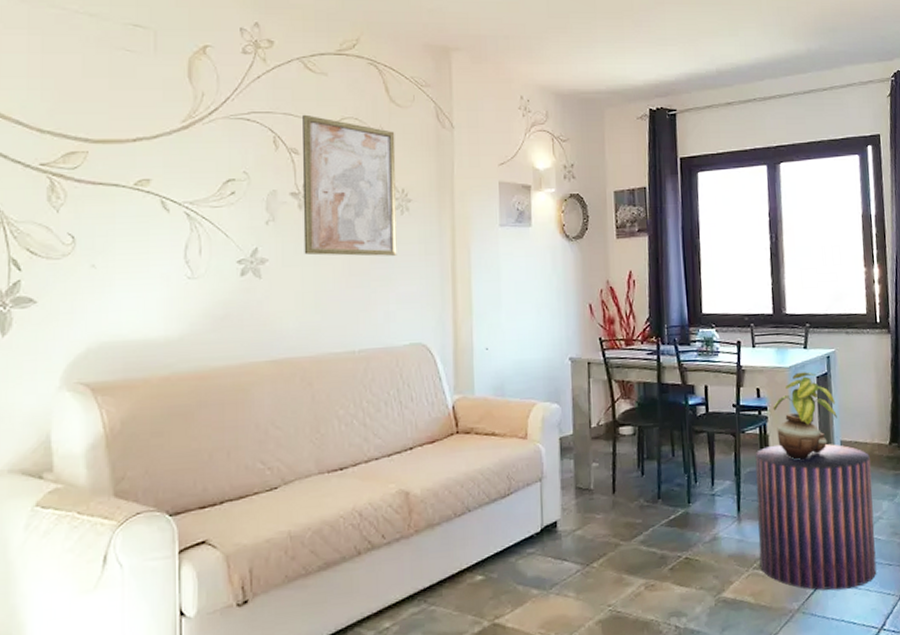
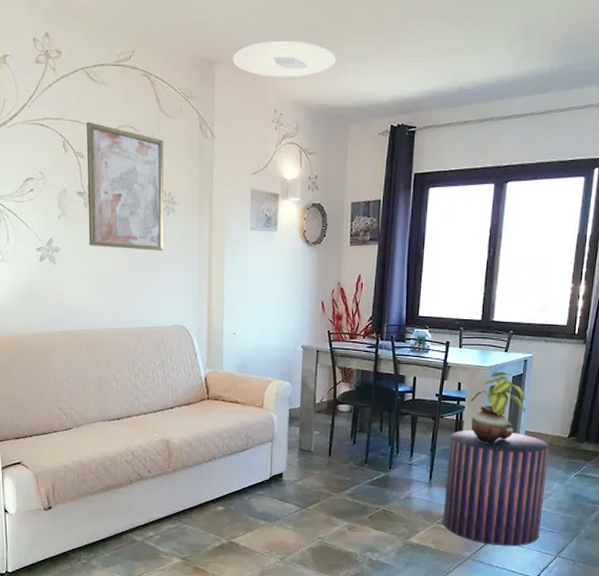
ceiling light: none [471,26,585,64] -> present [233,40,336,79]

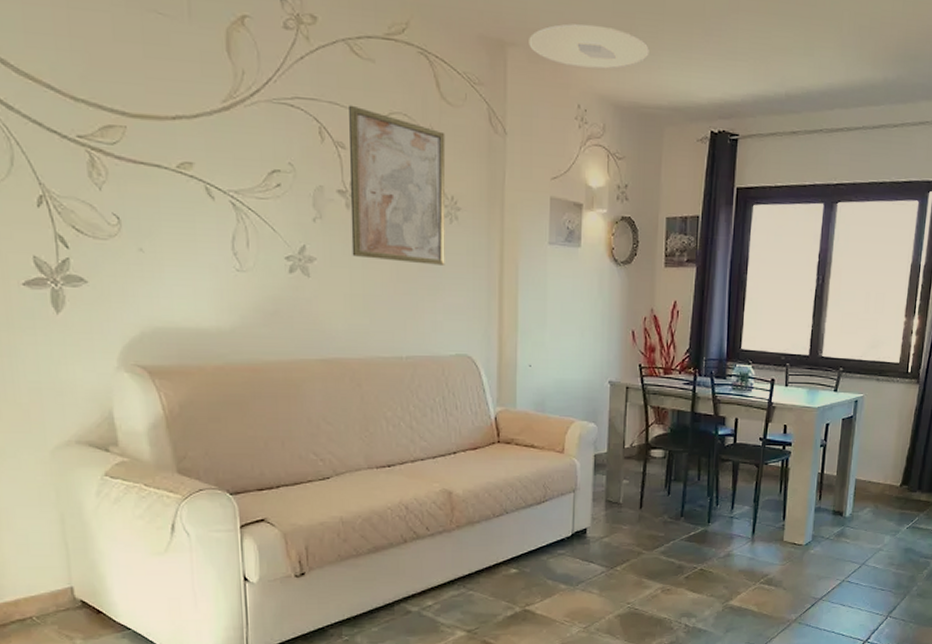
stool: present [443,429,549,546] -> none [766,478,880,607]
potted plant: present [470,372,526,443] -> none [797,413,857,493]

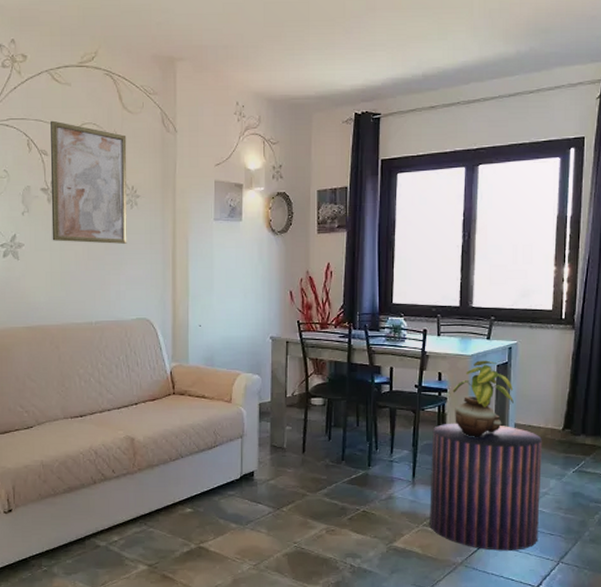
ceiling light: present [529,24,649,69] -> none [194,36,297,72]
stool: none [766,478,880,607] -> present [429,423,542,551]
potted plant: none [797,413,857,493] -> present [452,360,514,437]

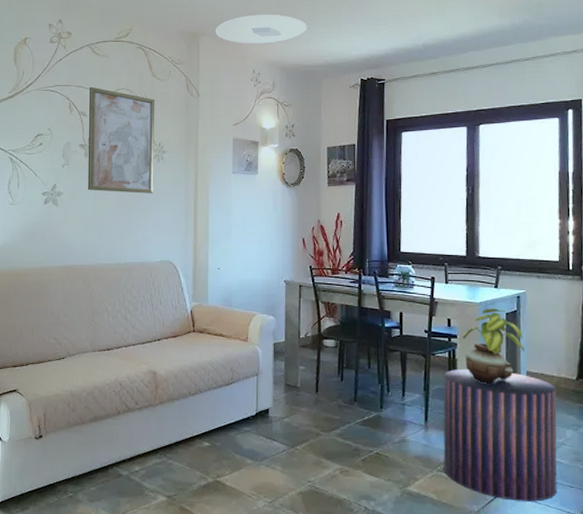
ceiling light: none [194,36,297,72] -> present [215,14,307,45]

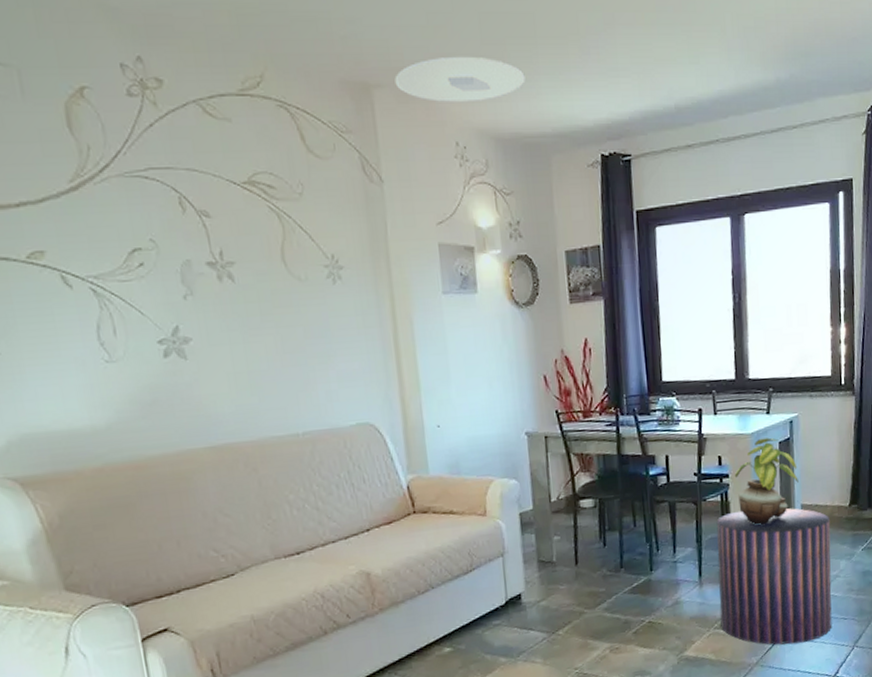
wall art: present [87,86,155,193] -> none [208,169,334,332]

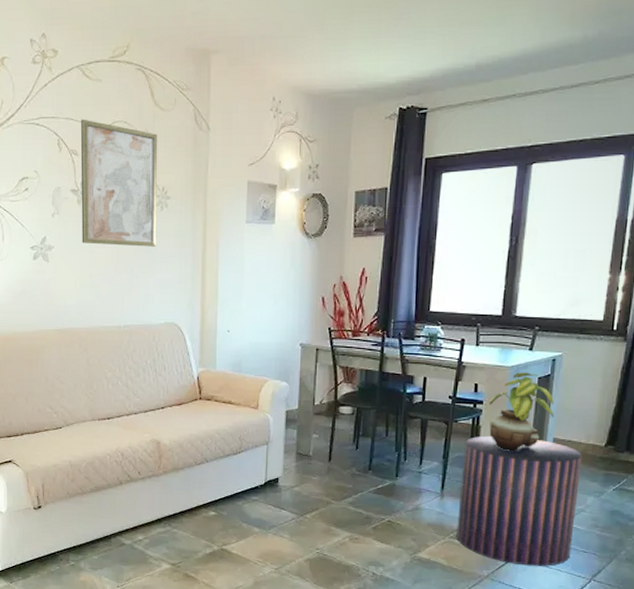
wall art: none [208,169,334,332] -> present [81,119,158,247]
ceiling light: present [394,56,526,103] -> none [230,25,340,65]

